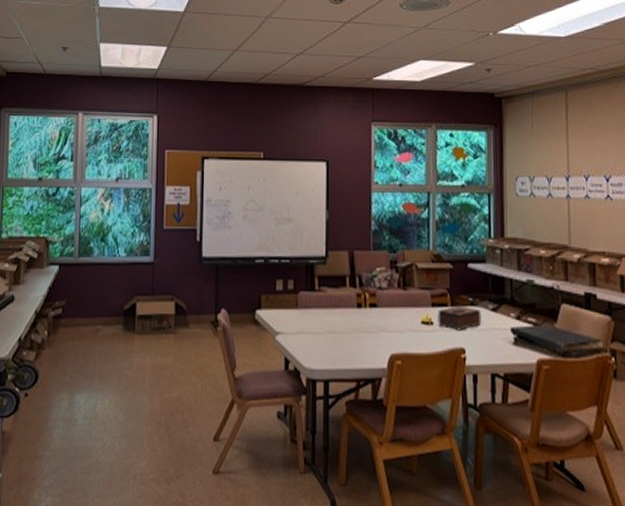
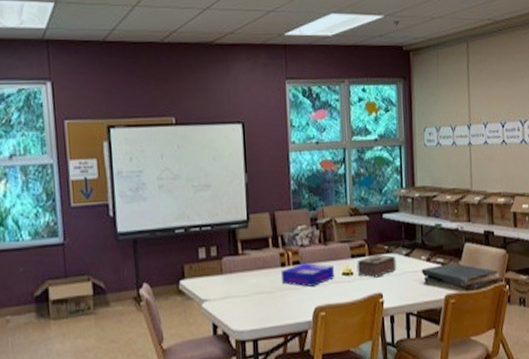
board game: none [356,306,412,332] -> present [280,263,334,287]

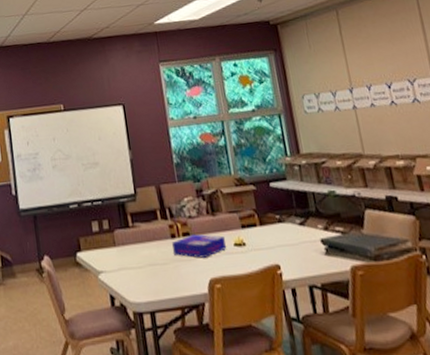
tissue box: present [357,255,397,278] -> none [248,224,292,248]

